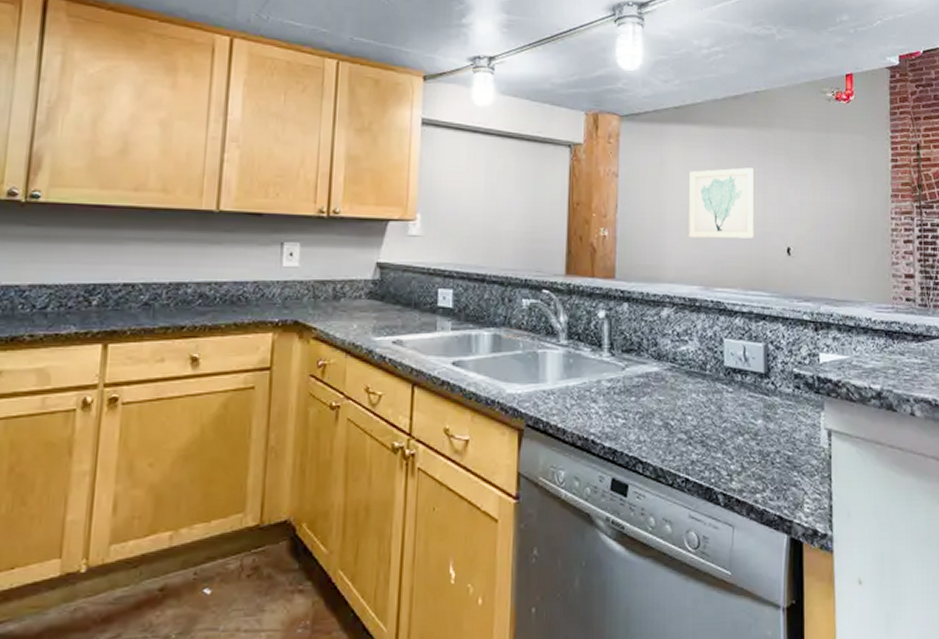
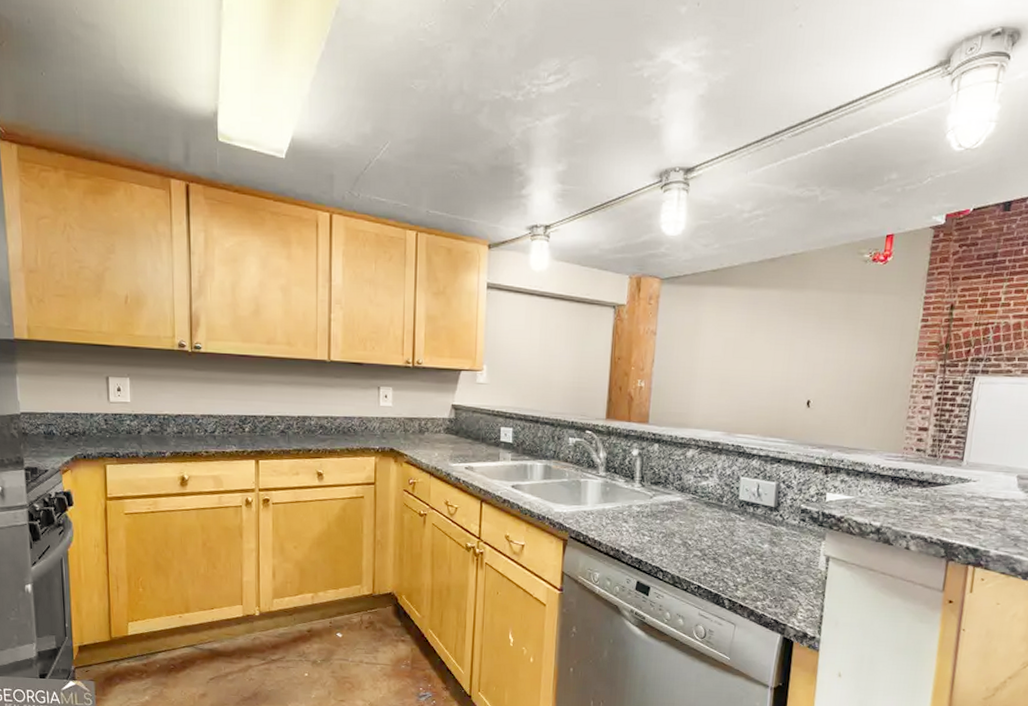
wall art: present [689,167,755,239] -> none [716,327,783,392]

